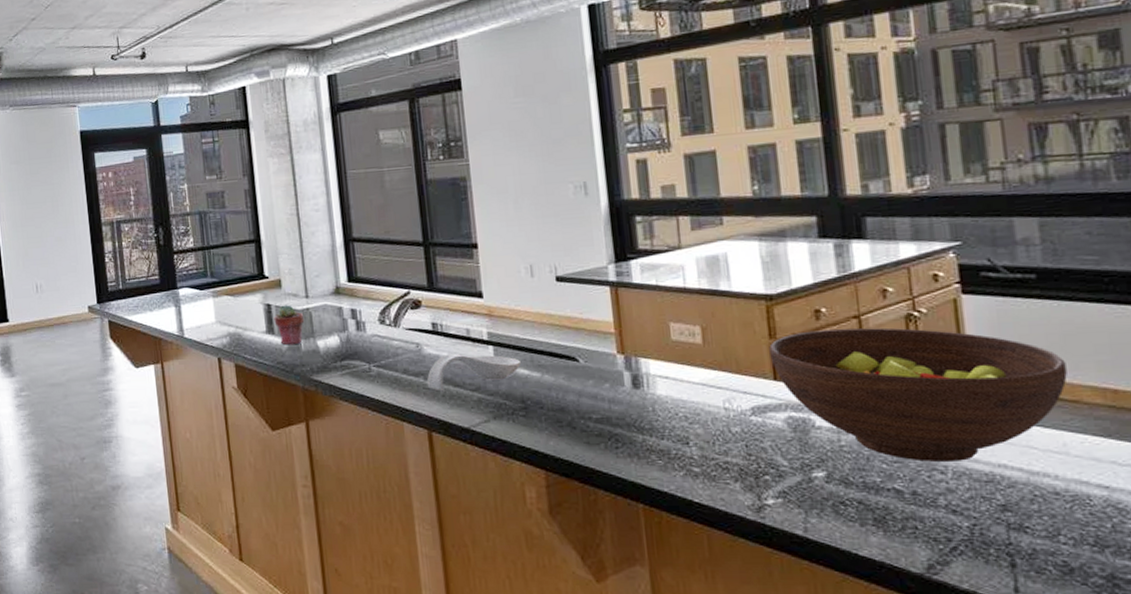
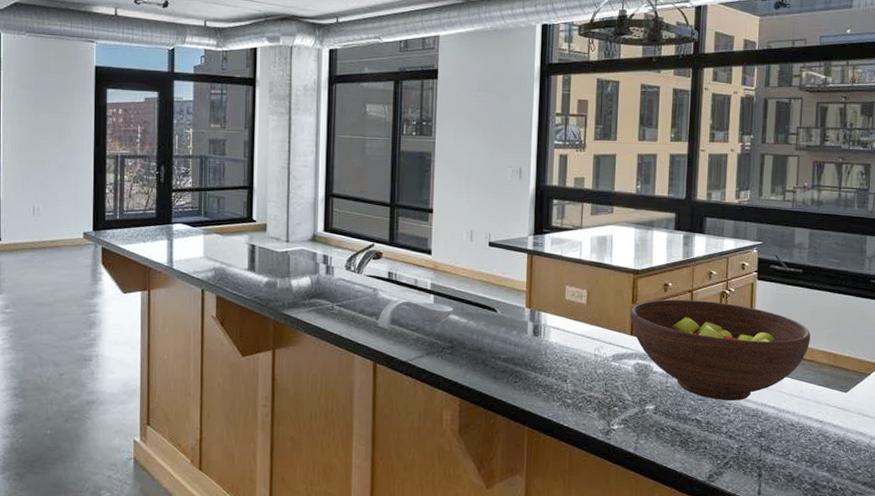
potted succulent: present [274,305,305,345] -> none [256,247,283,283]

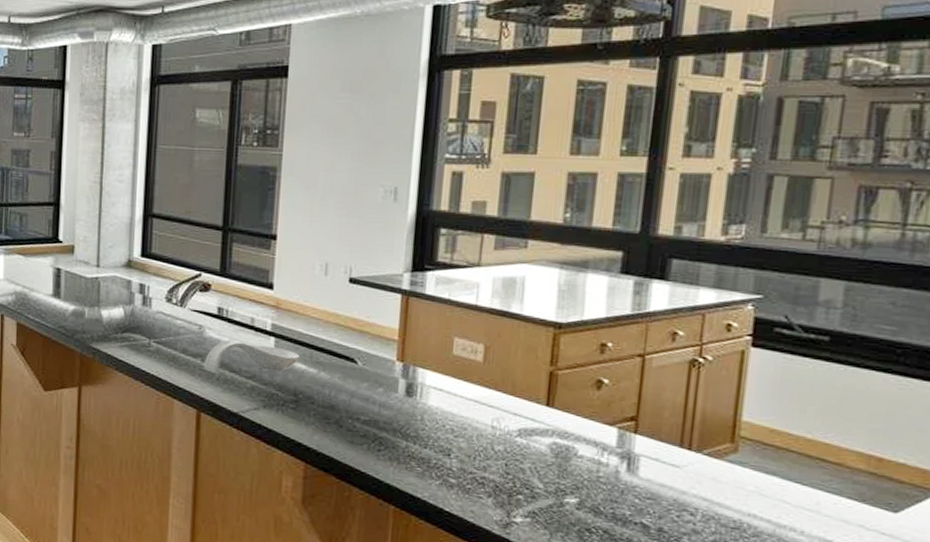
fruit bowl: present [630,299,811,400] -> none [547,363,838,506]

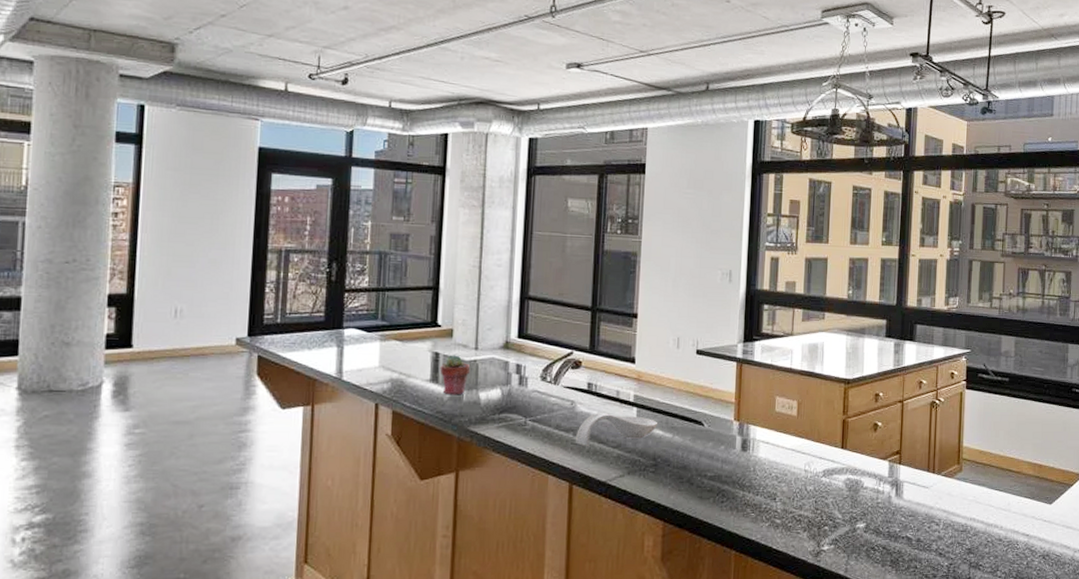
potted succulent: none [61,271,92,312] -> present [440,355,471,395]

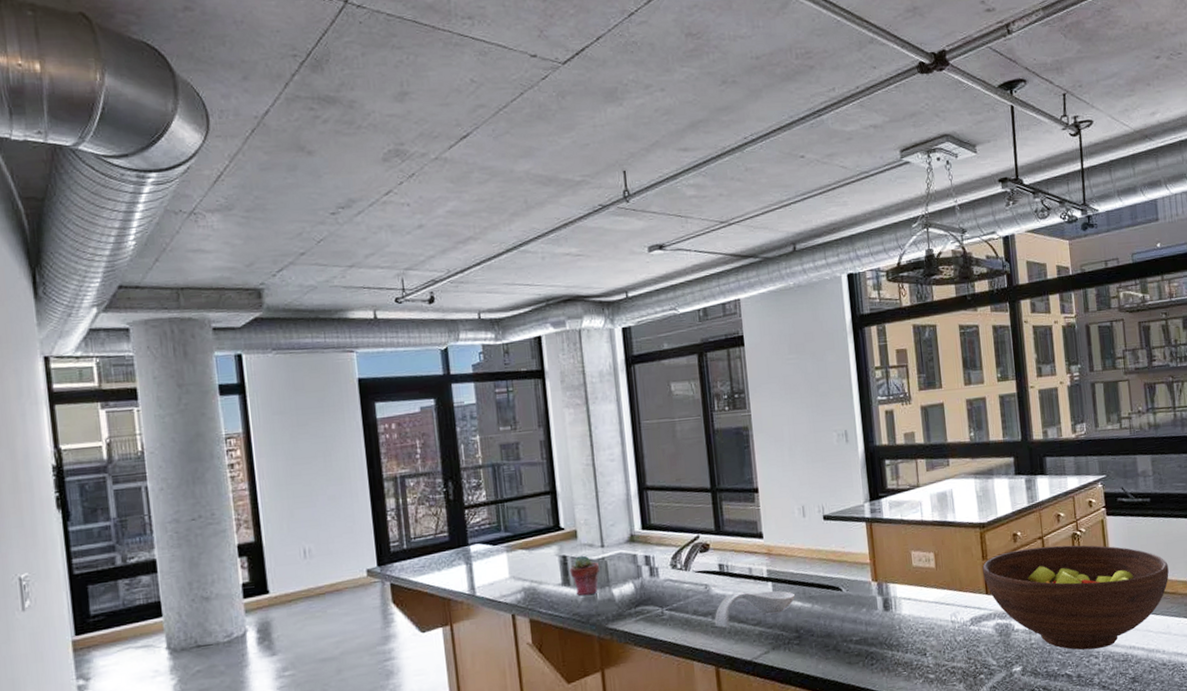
fruit bowl: none [841,410,1017,516] -> present [982,545,1169,650]

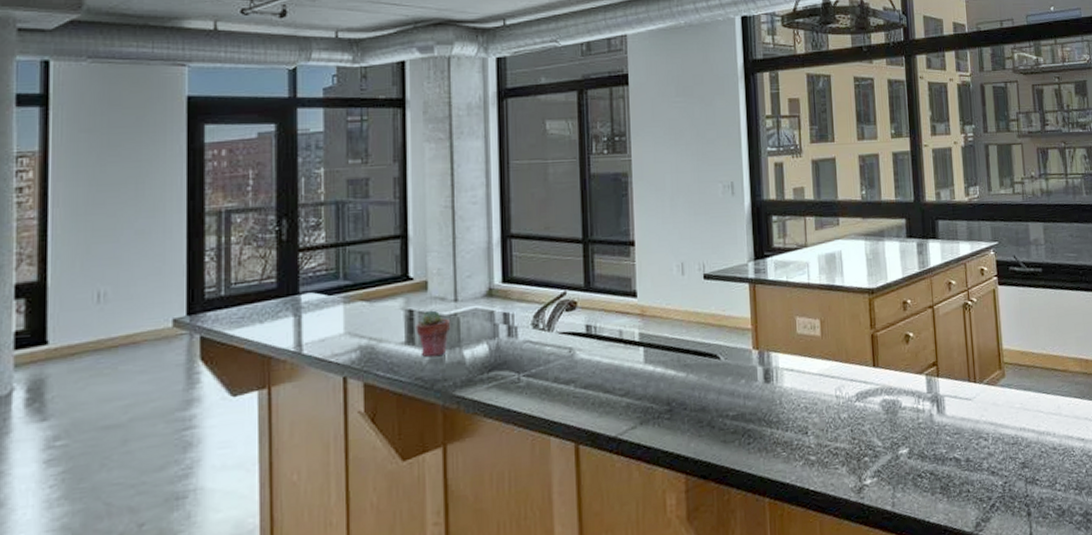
spoon rest: present [714,590,795,629] -> none [577,356,668,400]
fruit bowl: present [982,545,1169,650] -> none [870,315,1060,431]

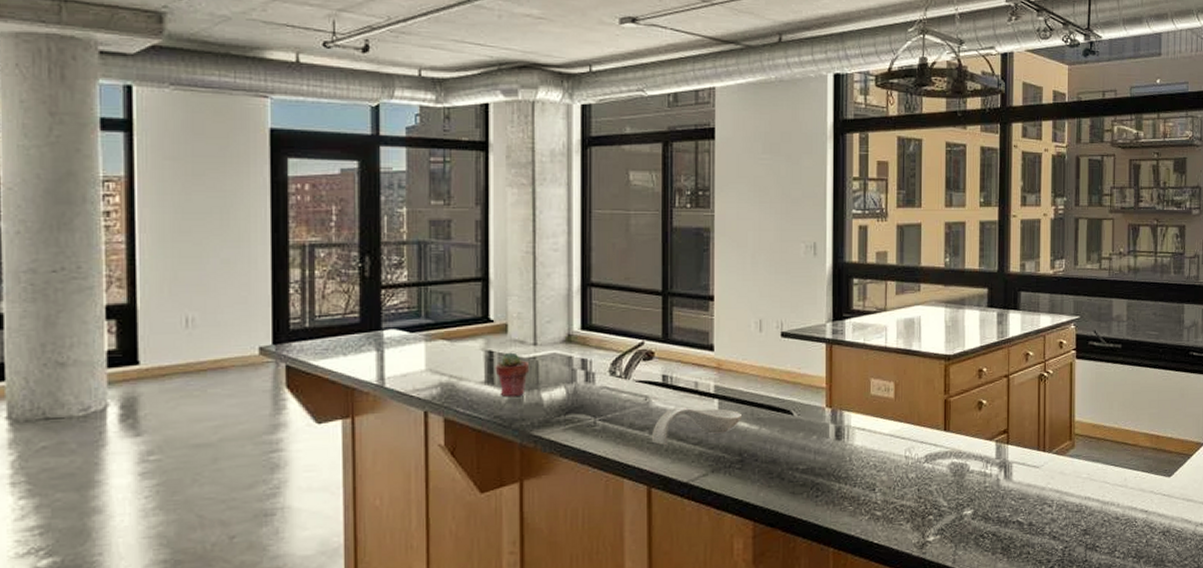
spoon rest: none [577,356,668,400] -> present [651,406,741,446]

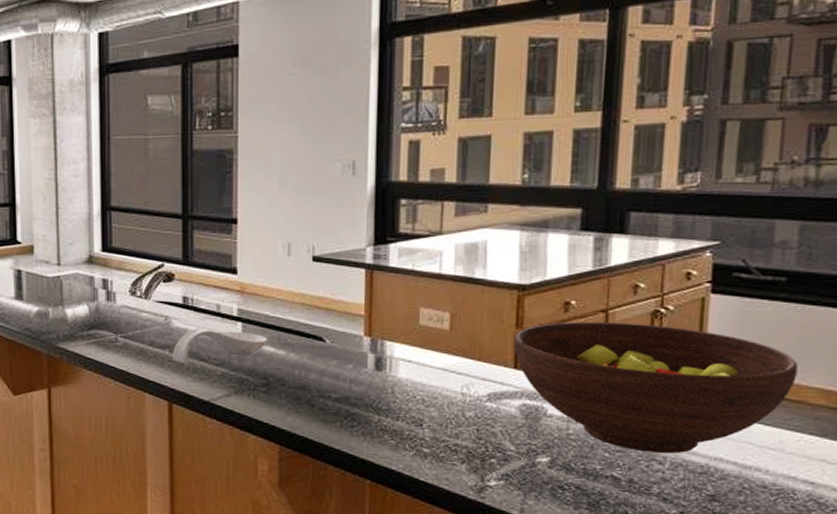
potted succulent: present [495,352,530,398] -> none [23,271,55,312]
fruit bowl: none [943,385,1132,497] -> present [514,322,798,453]

